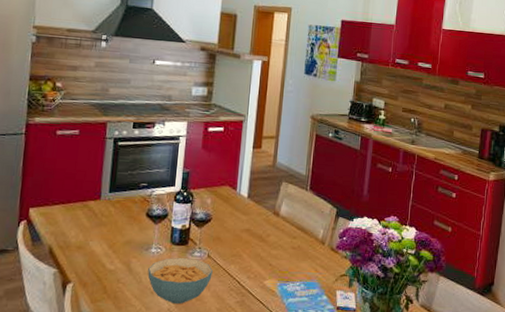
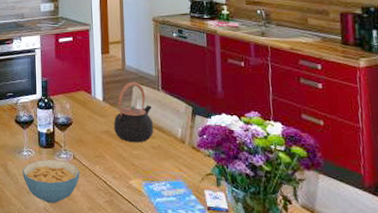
teapot: none [255,180,298,243] -> present [114,82,154,143]

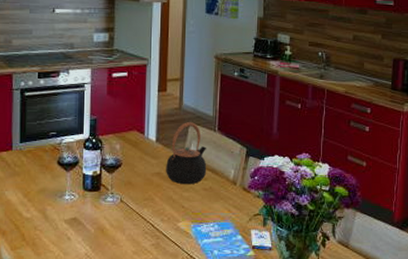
cereal bowl: present [22,160,80,203] -> none [63,204,126,248]

